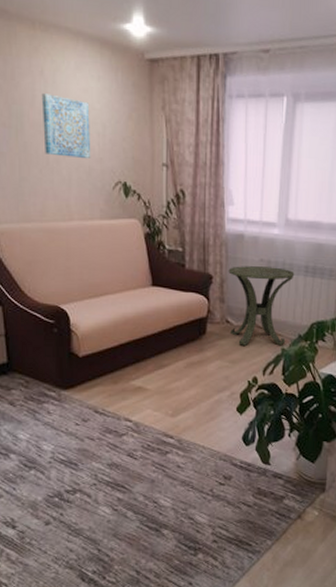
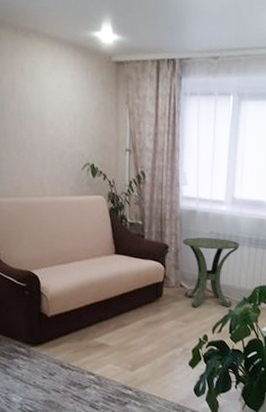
wall art: present [41,93,91,158] -> none [21,87,64,143]

